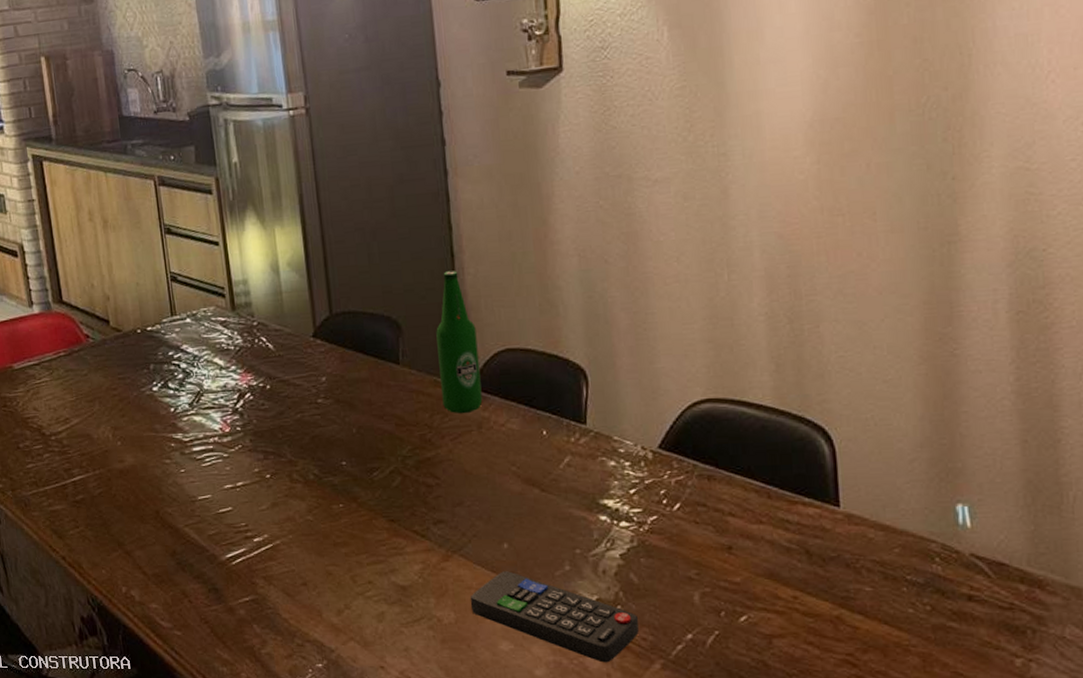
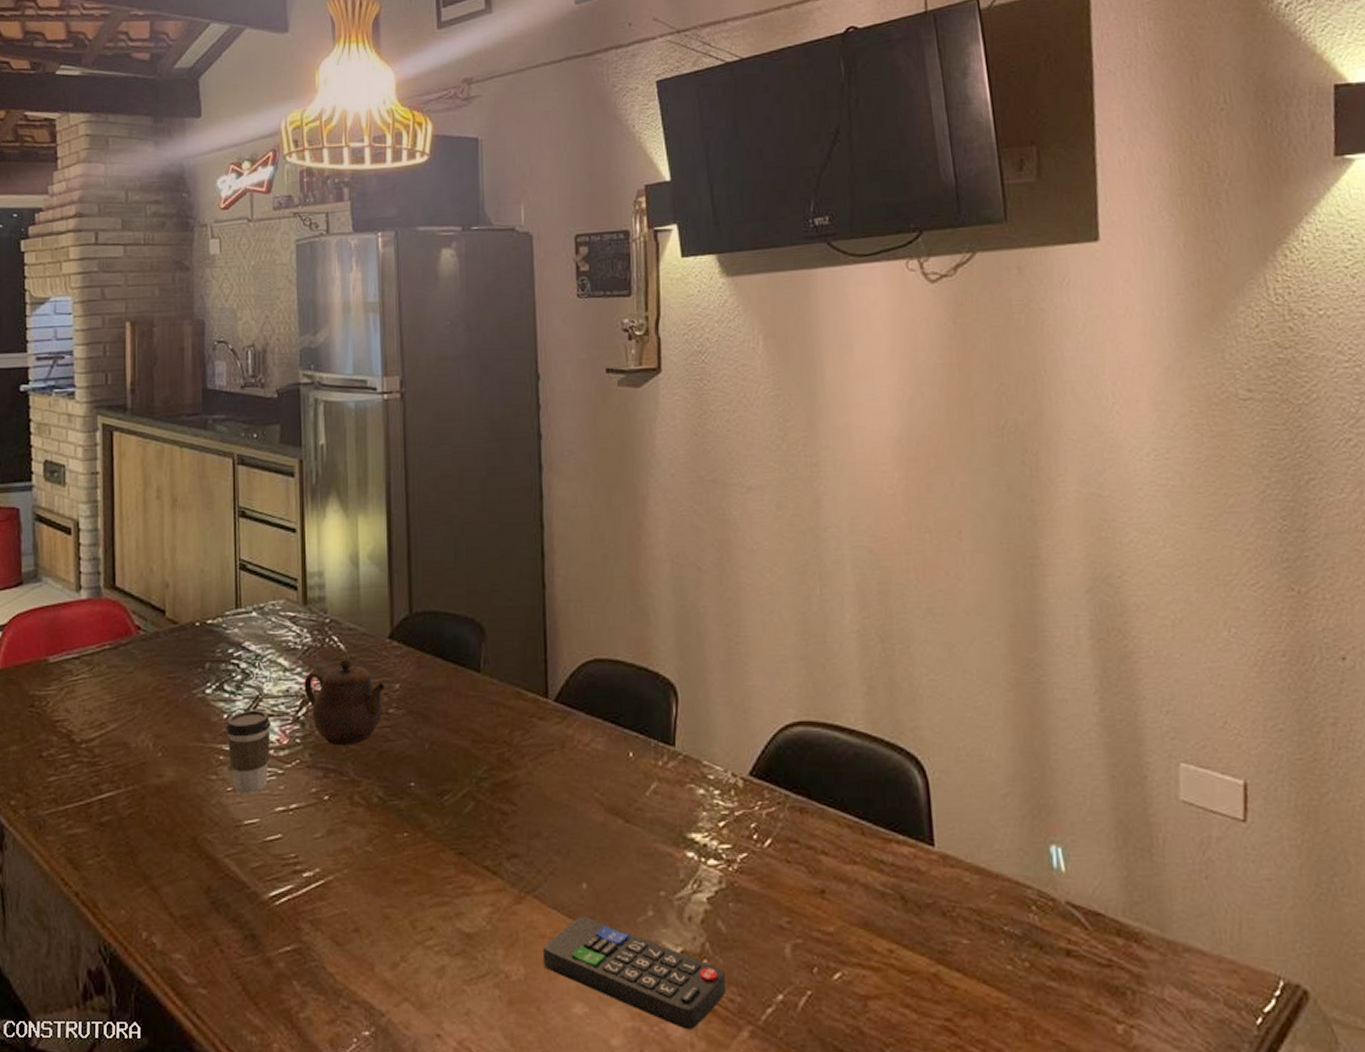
coffee cup: none [173,403,216,474] -> present [225,710,271,793]
teapot: none [239,356,313,432] -> present [304,658,385,746]
beer bottle: present [436,271,483,414] -> none [521,572,567,731]

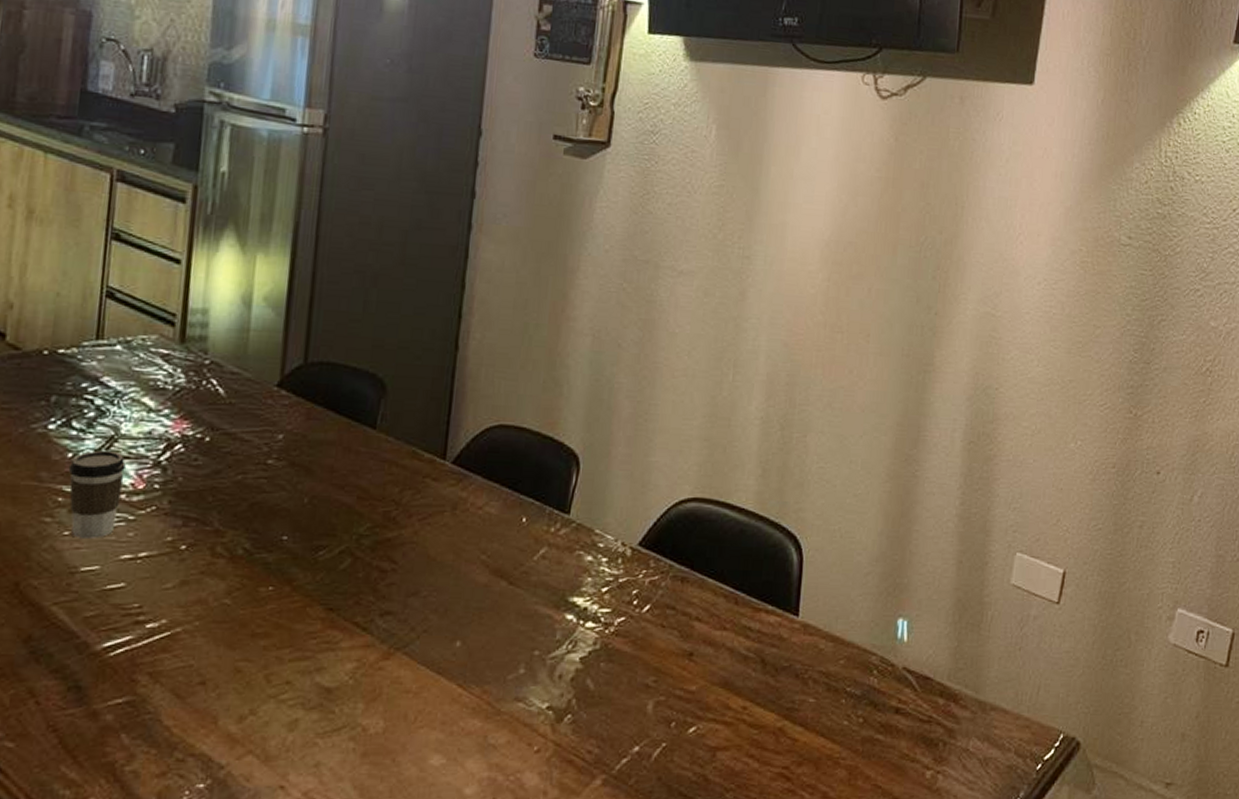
teapot: present [304,658,385,746] -> none [170,403,267,495]
remote control: present [542,917,727,1030] -> none [404,673,588,779]

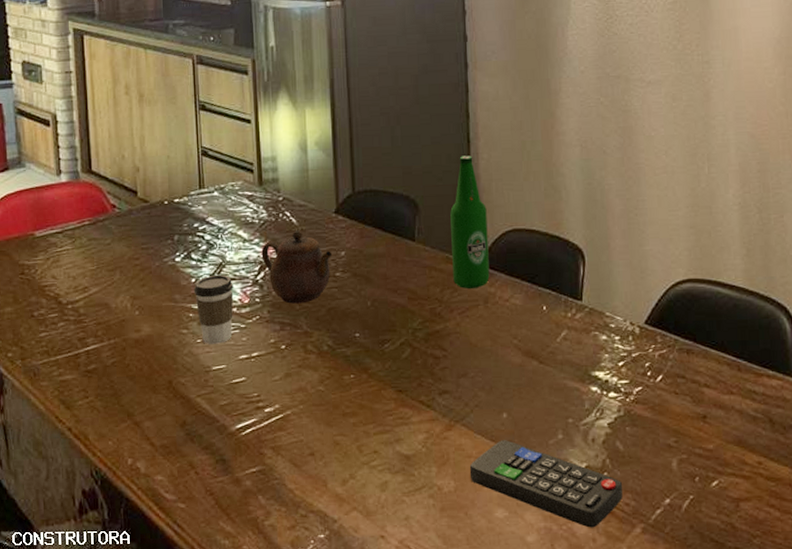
teapot: none [170,403,267,495] -> present [261,230,333,304]
remote control: none [404,673,588,779] -> present [469,440,623,528]
beer bottle: none [417,332,471,492] -> present [450,155,490,290]

